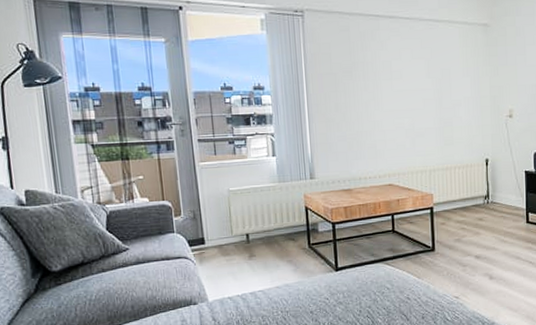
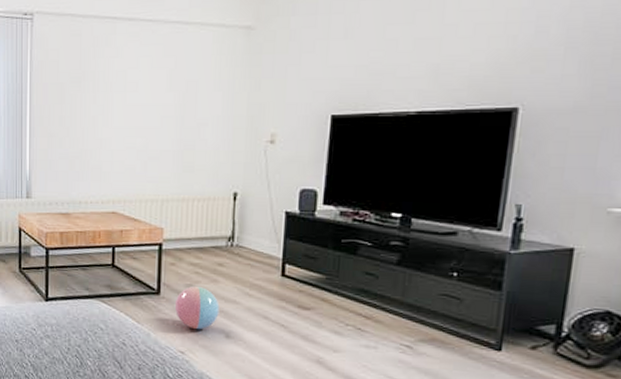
ball: none [447,239,483,277] -> present [174,285,220,330]

